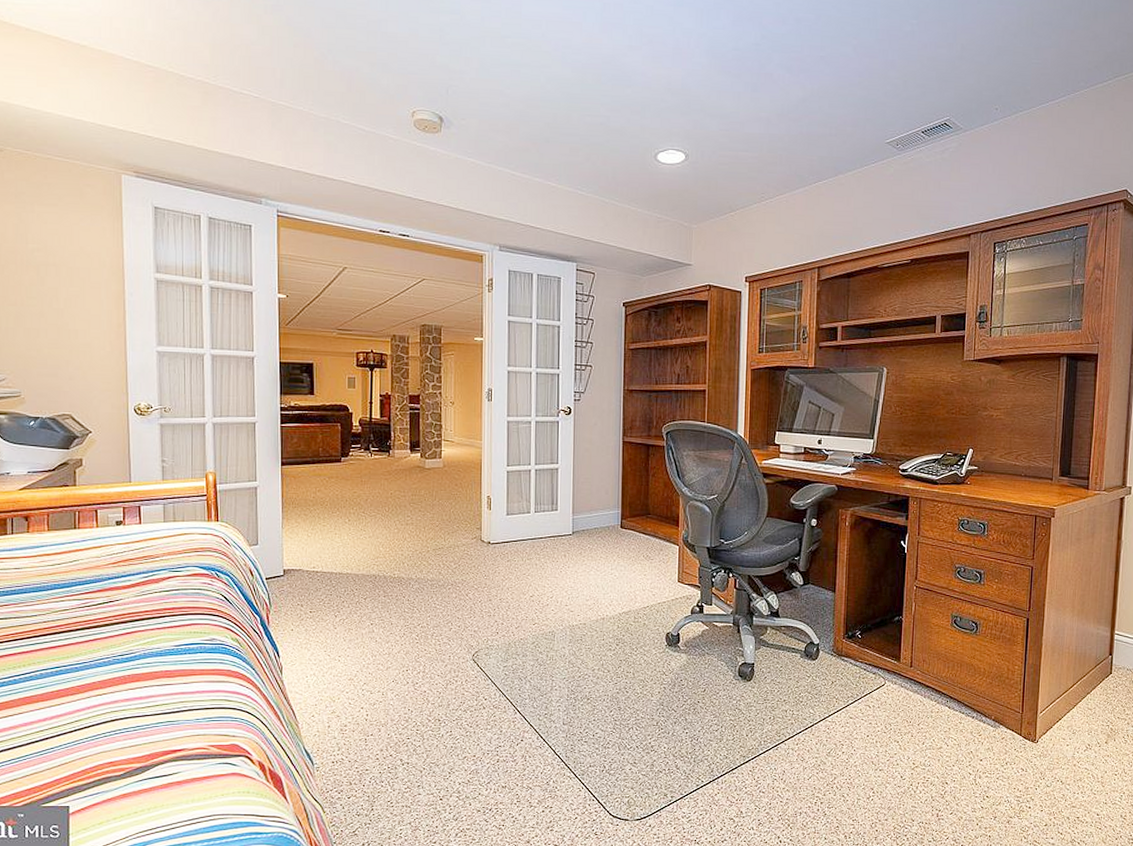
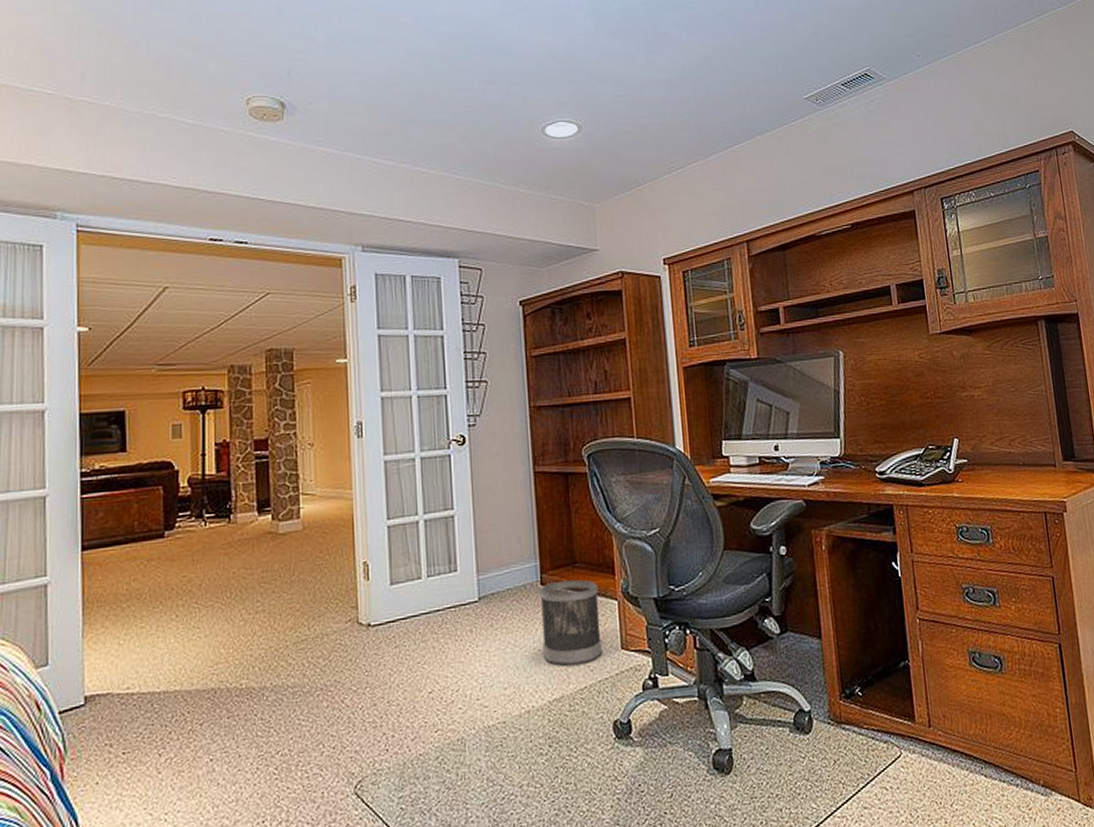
wastebasket: none [618,527,664,589] -> present [539,580,602,666]

